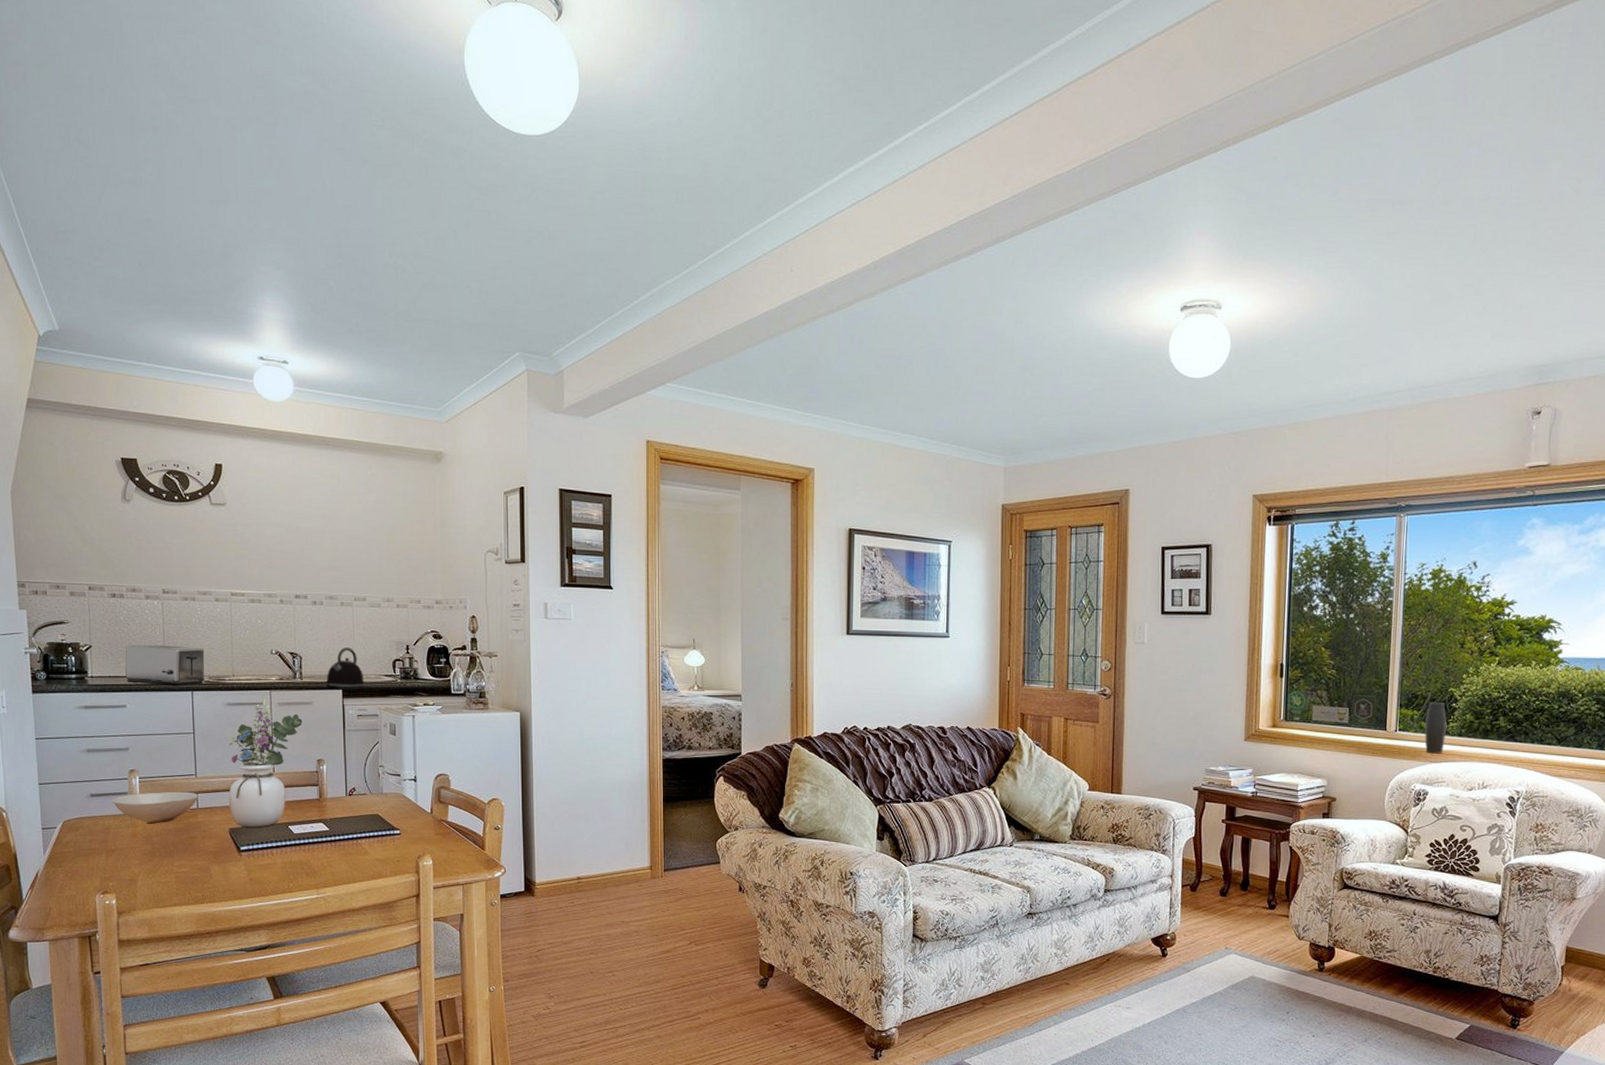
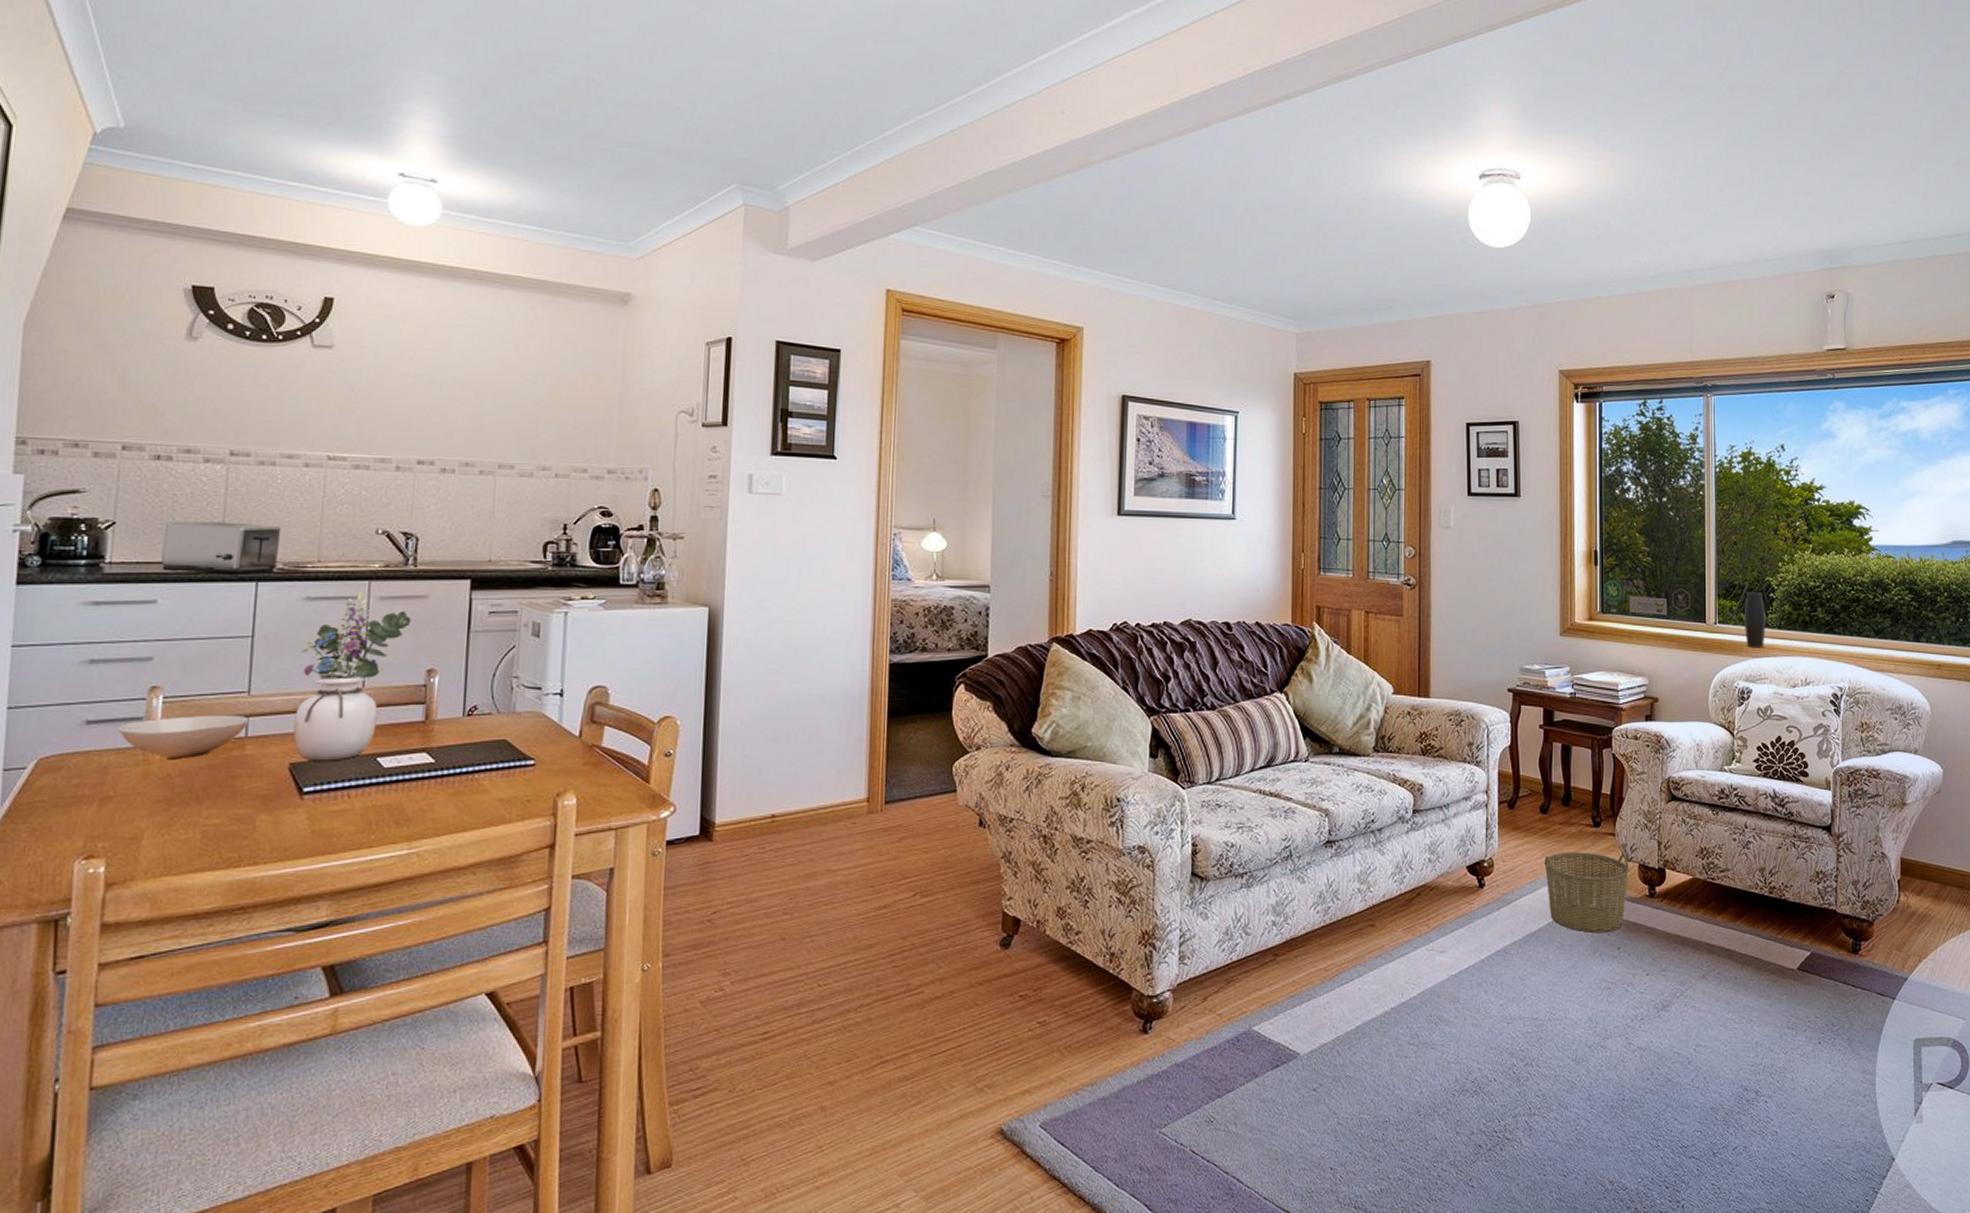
kettle: present [325,648,365,690] -> none [448,527,503,580]
basket: none [1222,930,1300,999] -> present [1544,852,1629,933]

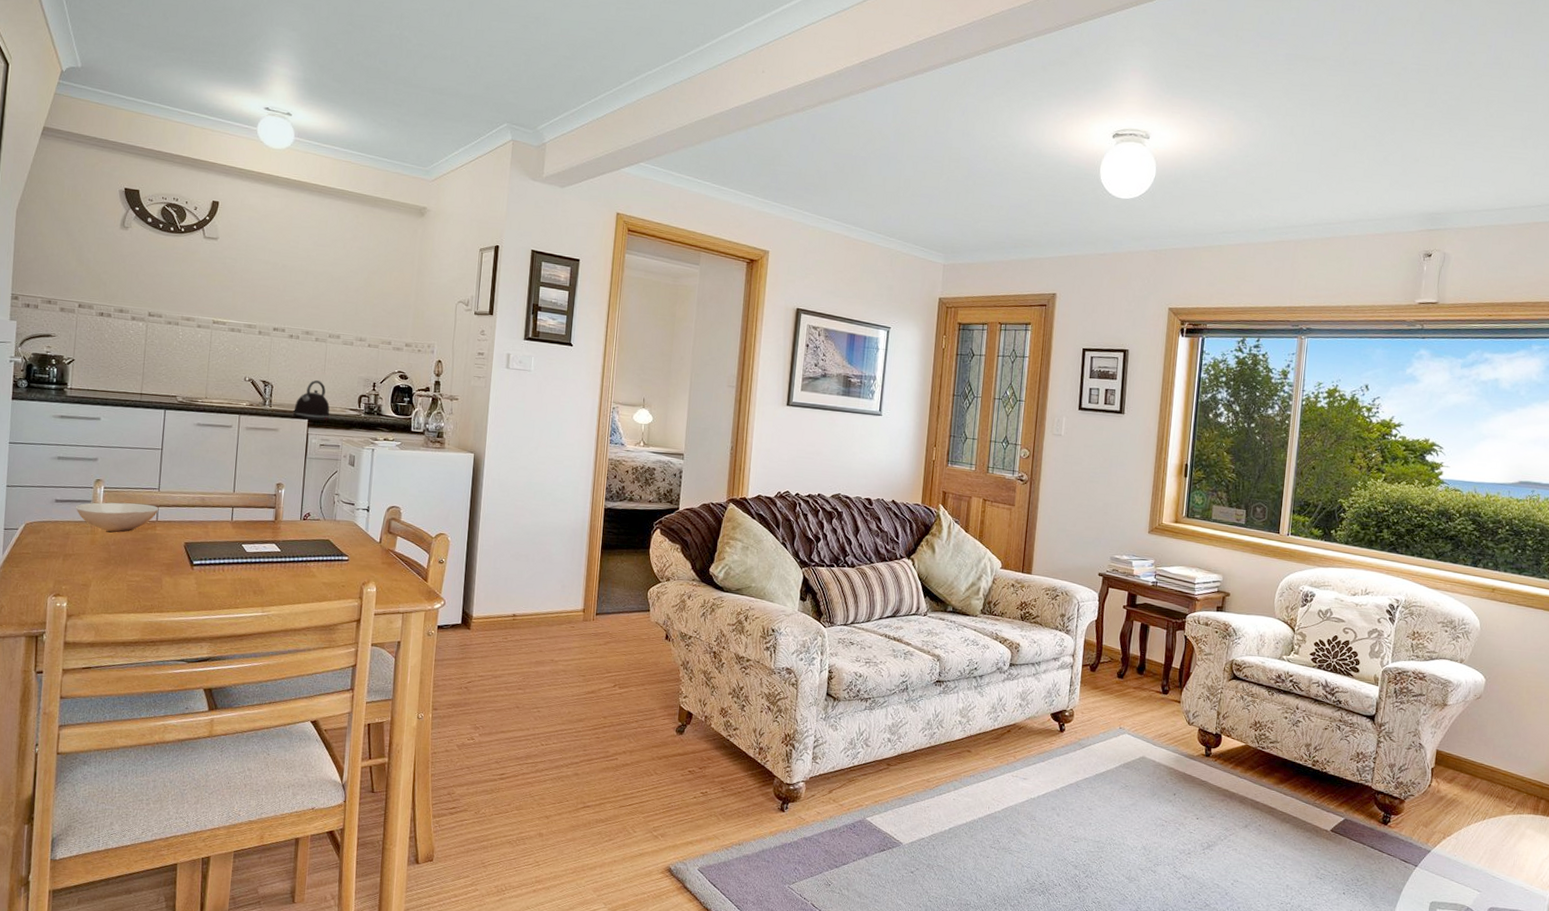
toaster: present [161,520,282,576] -> none [103,361,182,404]
bouquet: present [292,592,411,763] -> none [187,422,267,545]
kettle: none [448,527,503,580] -> present [292,380,330,421]
basket: present [1544,852,1629,933] -> none [1117,711,1190,781]
vase: present [1743,592,1765,648] -> none [1314,511,1335,559]

